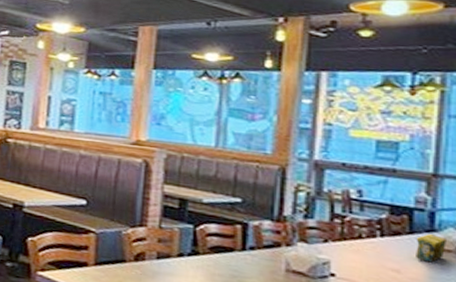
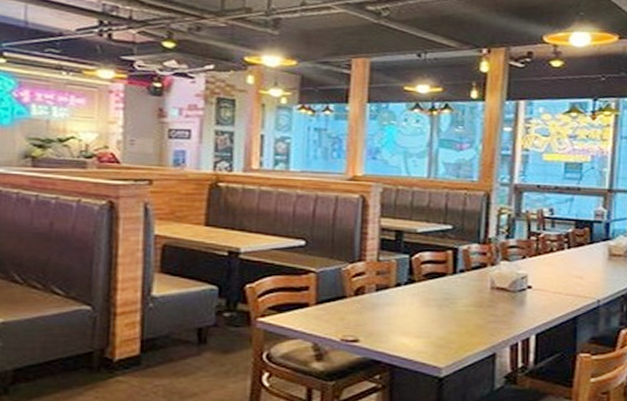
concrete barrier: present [416,233,446,263] -> none [595,241,618,267]

